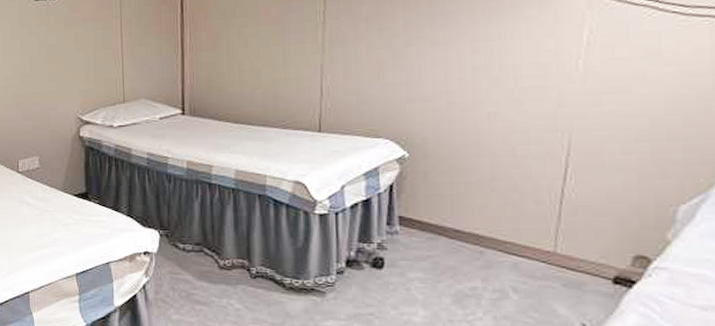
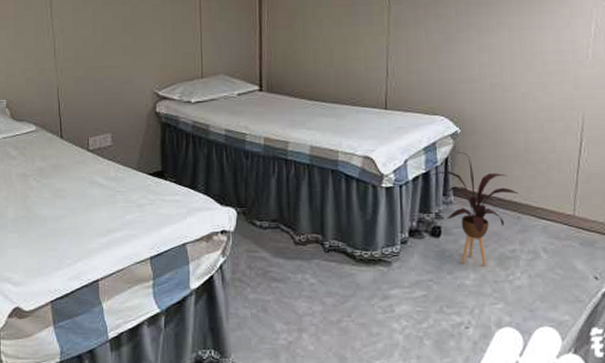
house plant: none [374,178,482,303] -> present [433,152,519,266]

